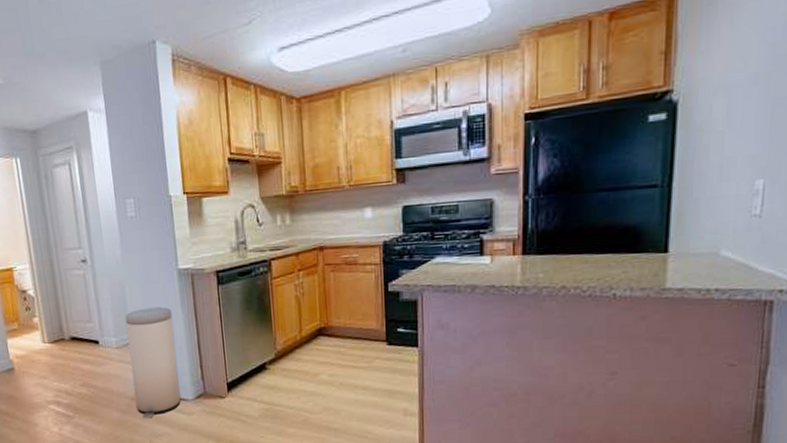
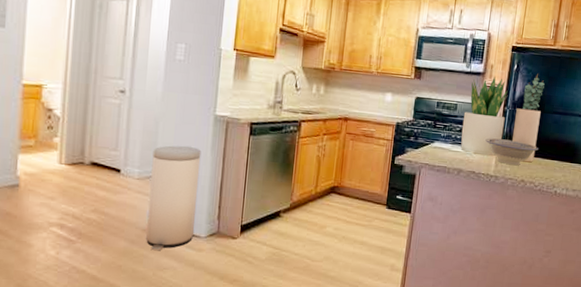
planter: none [469,158,527,264] -> present [460,76,508,157]
bowl: none [503,237,583,270] -> present [485,138,539,166]
vase: none [542,143,579,263] -> present [512,74,545,163]

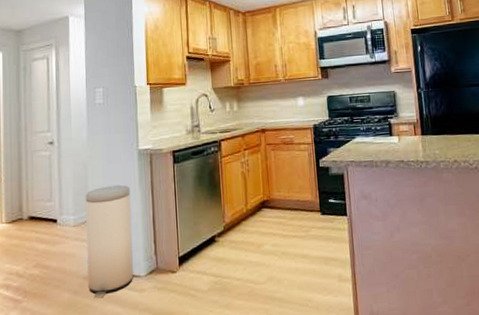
planter: present [460,76,508,157] -> none [378,61,424,143]
bowl: present [485,138,539,166] -> none [406,121,464,147]
vase: present [512,74,545,163] -> none [431,51,462,142]

